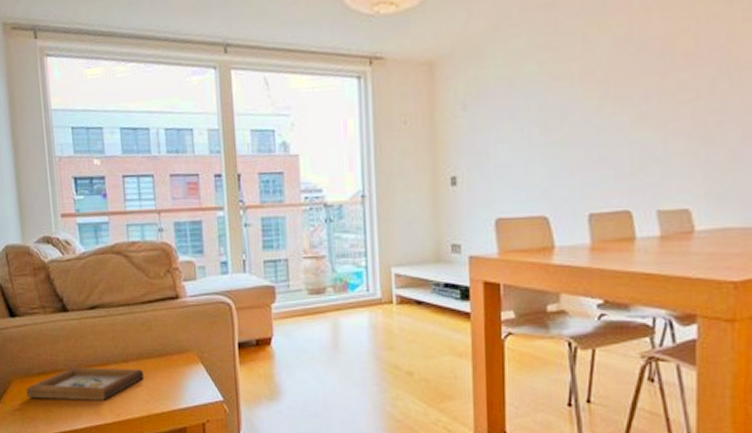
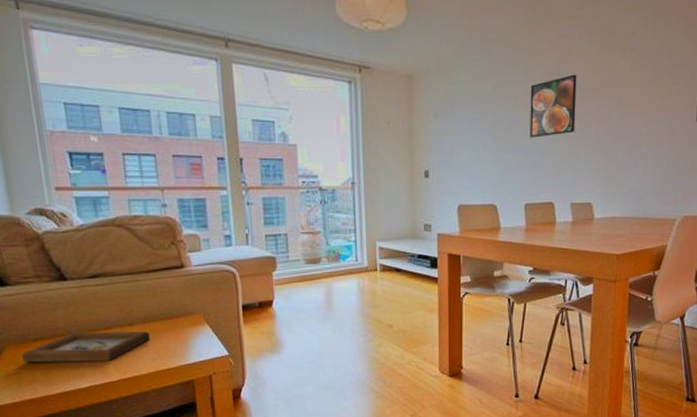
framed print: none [592,37,660,126] -> present [530,74,577,138]

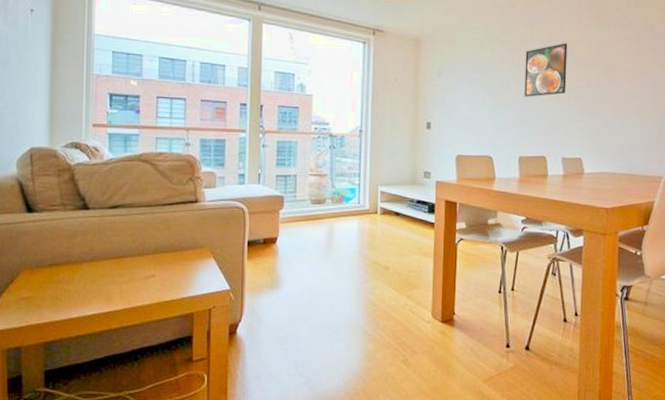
picture frame: present [22,331,151,363] -> none [35,259,159,289]

